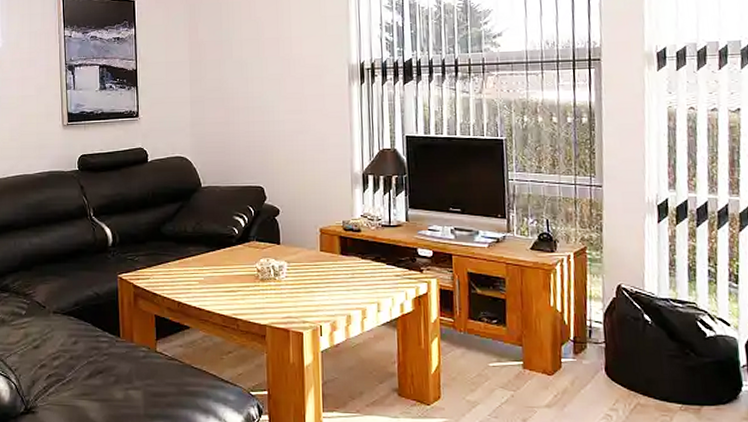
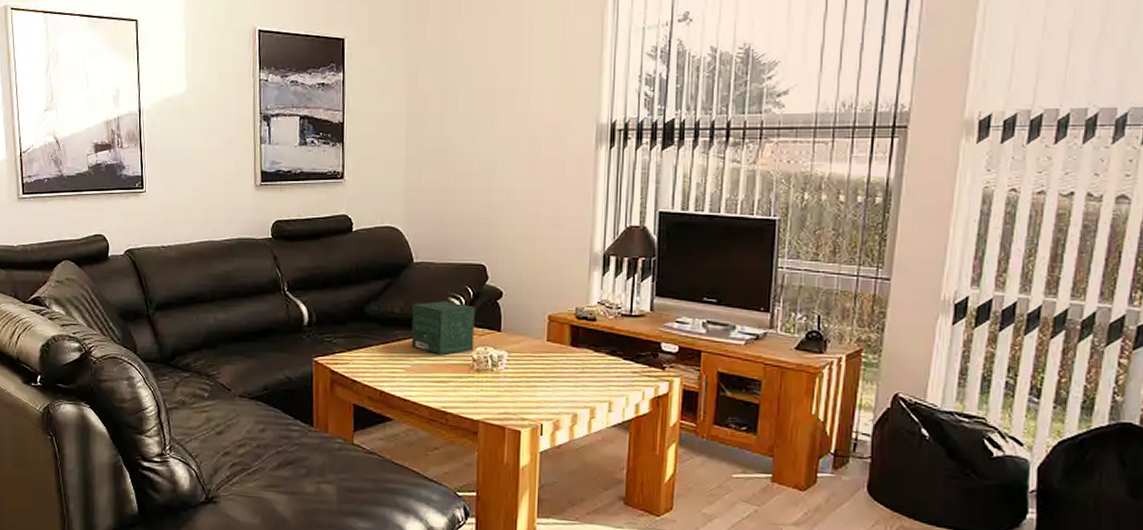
gift box: none [202,220,258,268] -> present [411,301,475,356]

